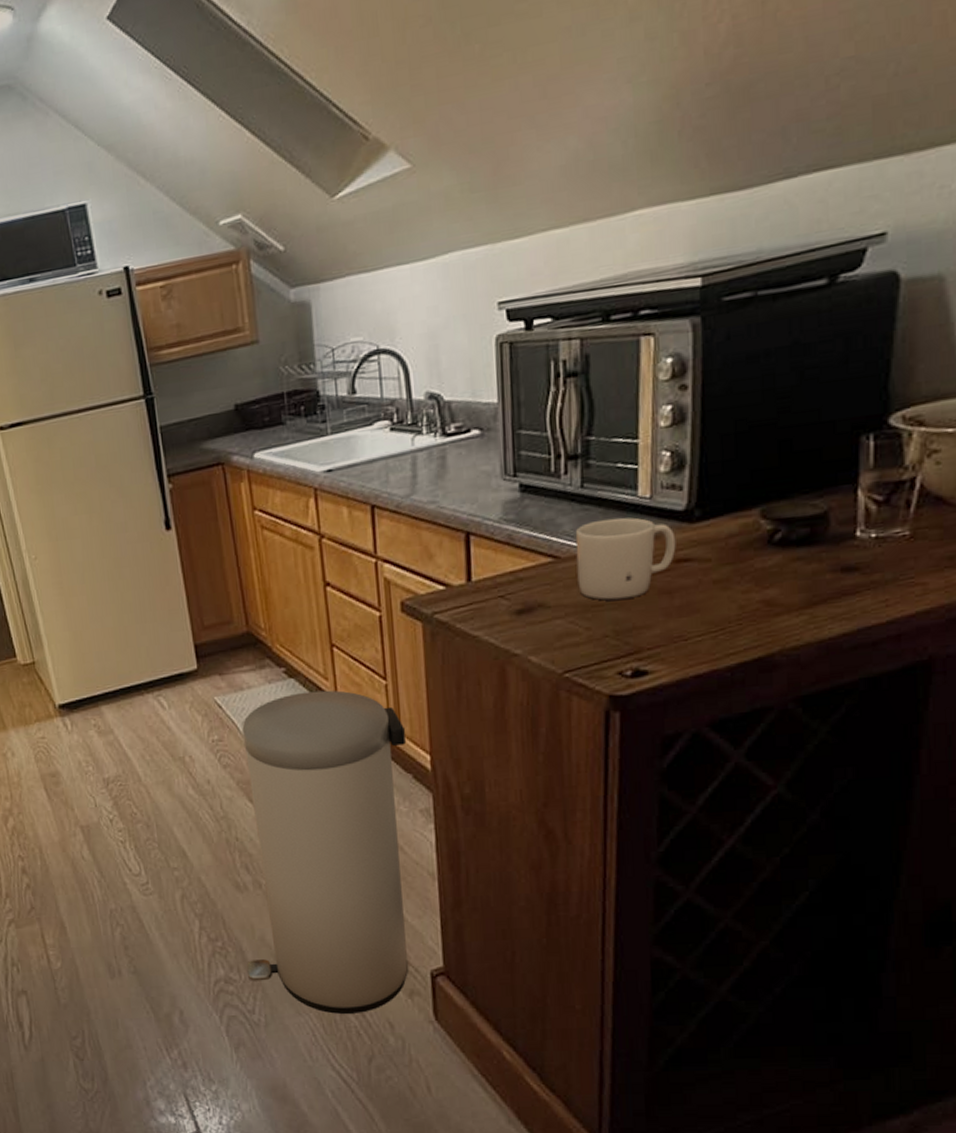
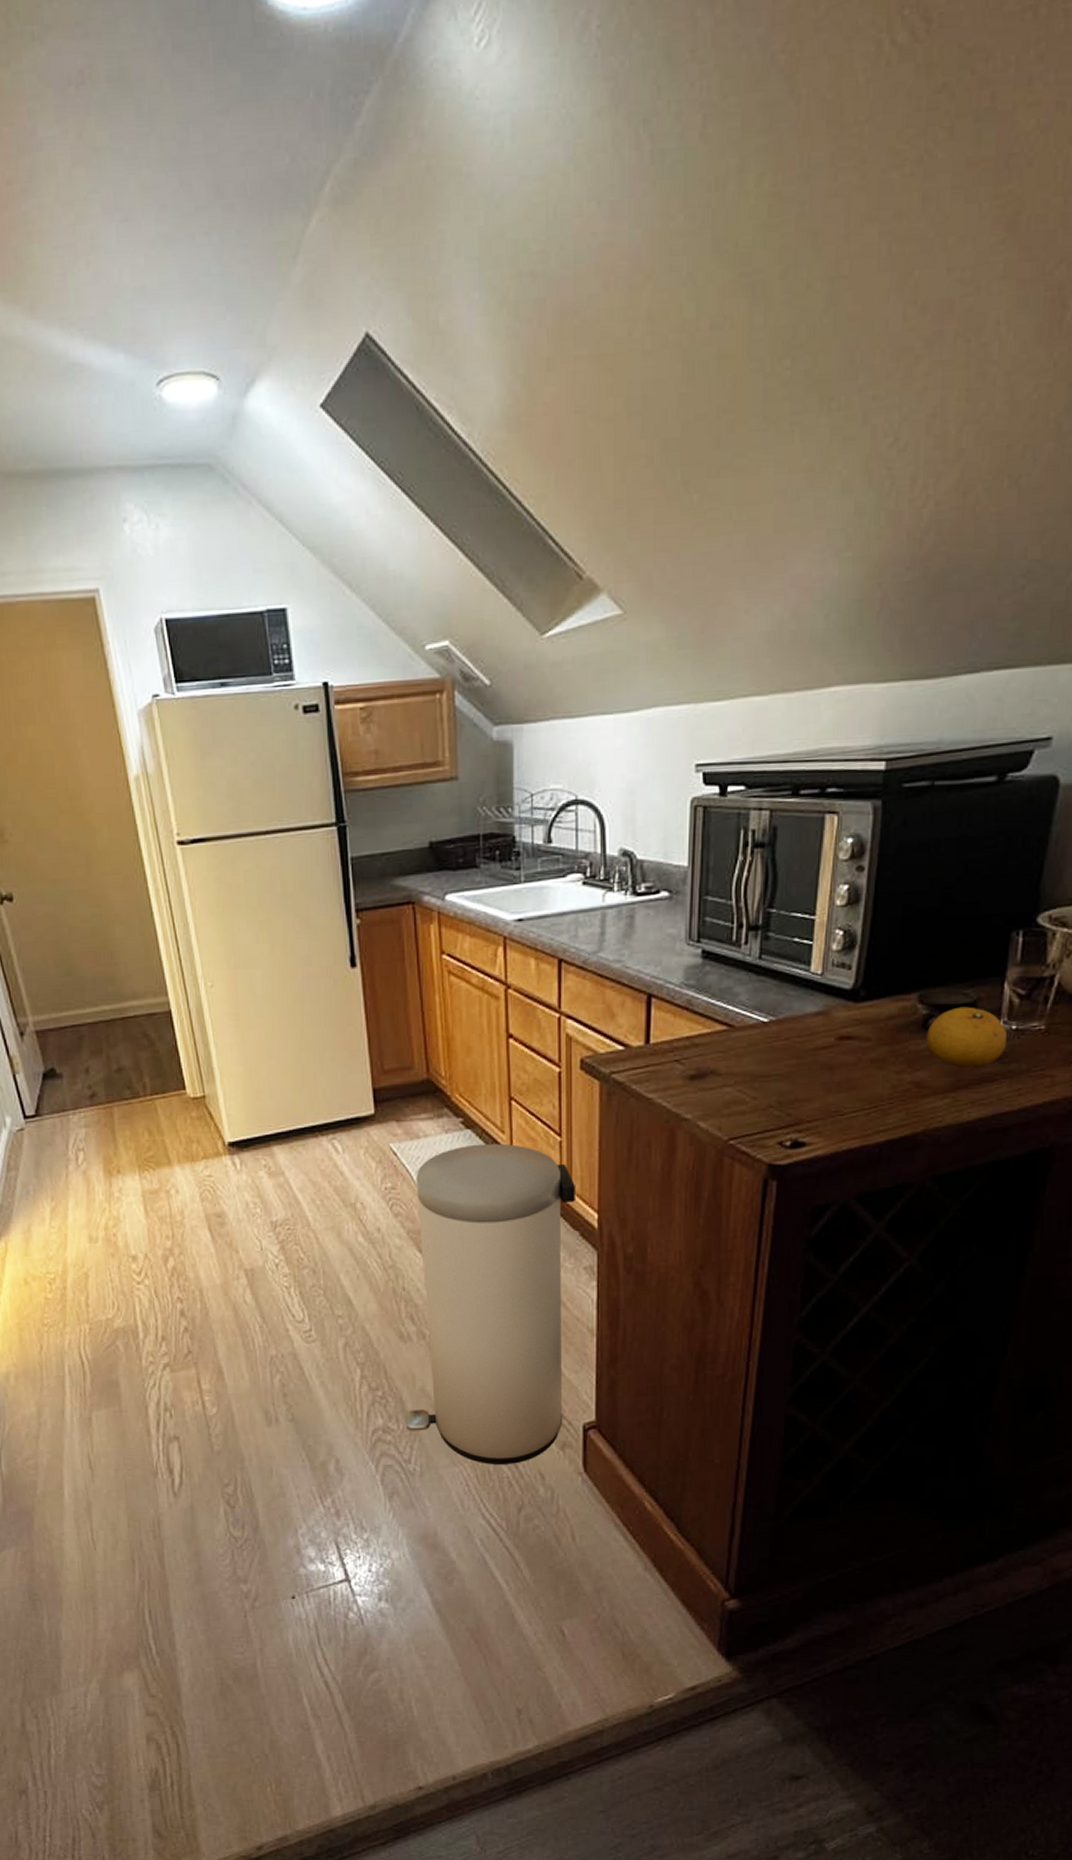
mug: present [575,517,676,601] -> none [748,991,841,1073]
fruit: none [773,517,867,583] -> present [926,1006,1008,1068]

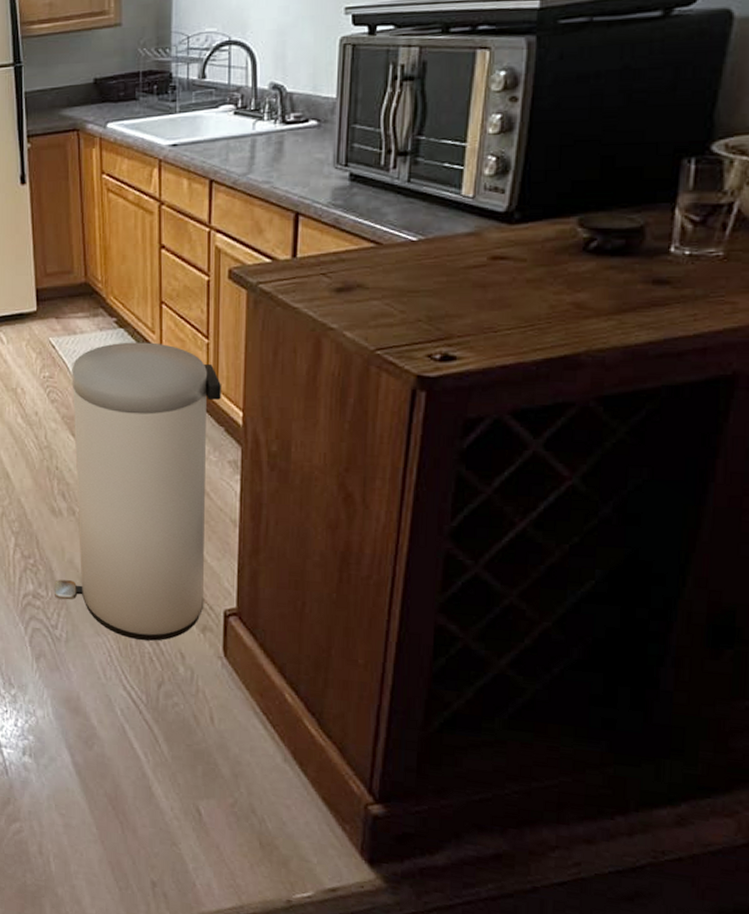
fruit: present [926,1006,1008,1068] -> none [587,231,680,291]

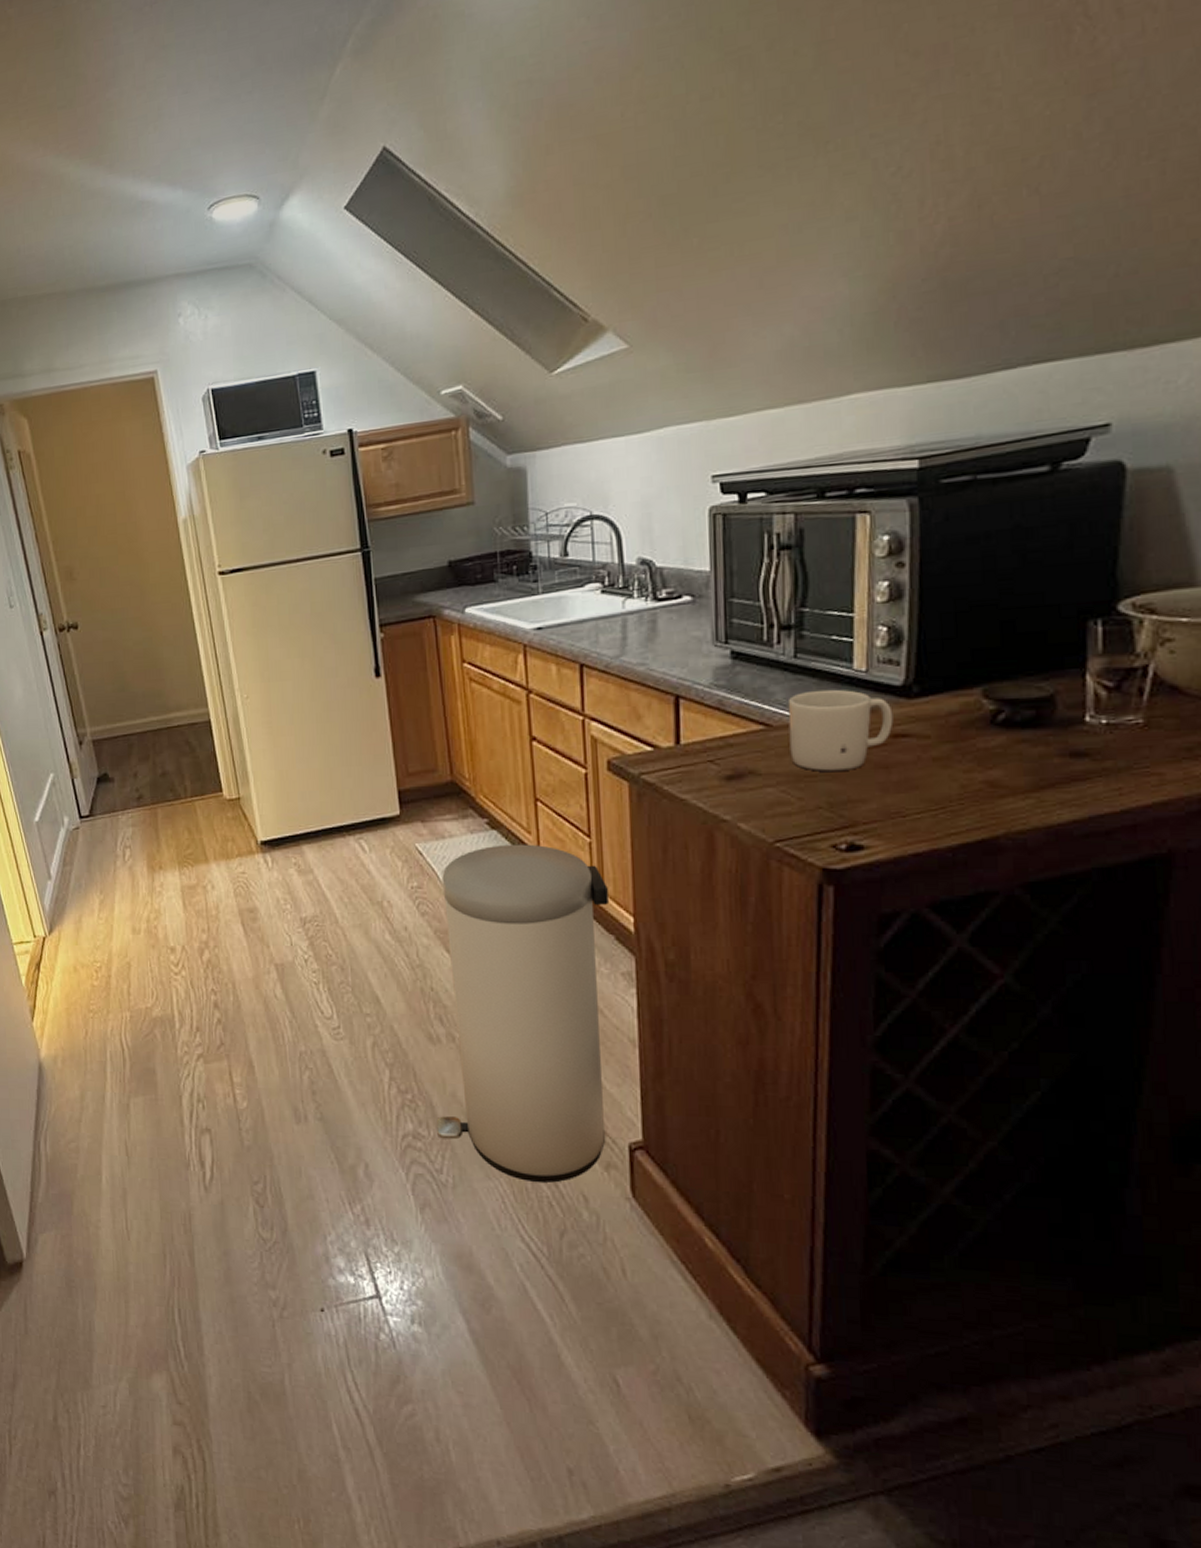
mug: none [396,213,494,289] -> present [787,689,894,773]

